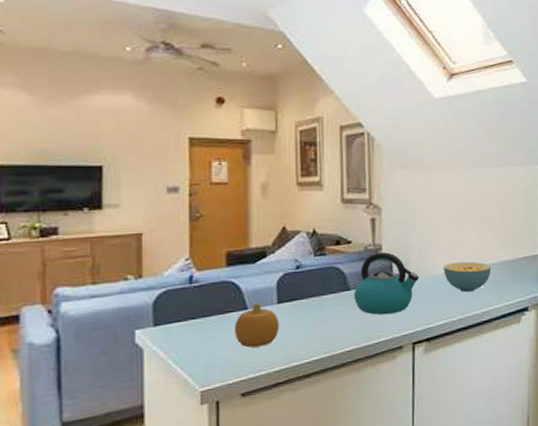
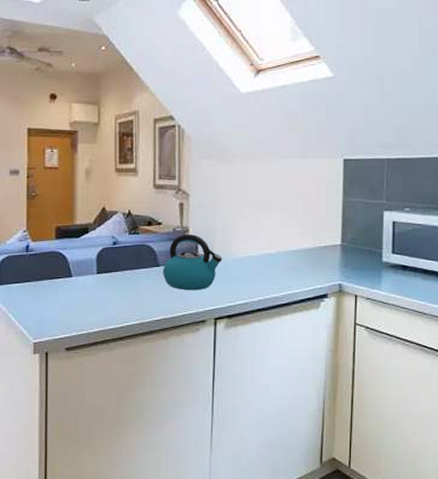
fruit: present [234,302,280,348] -> none [61,271,98,310]
cereal bowl: present [444,261,492,293] -> none [246,247,292,276]

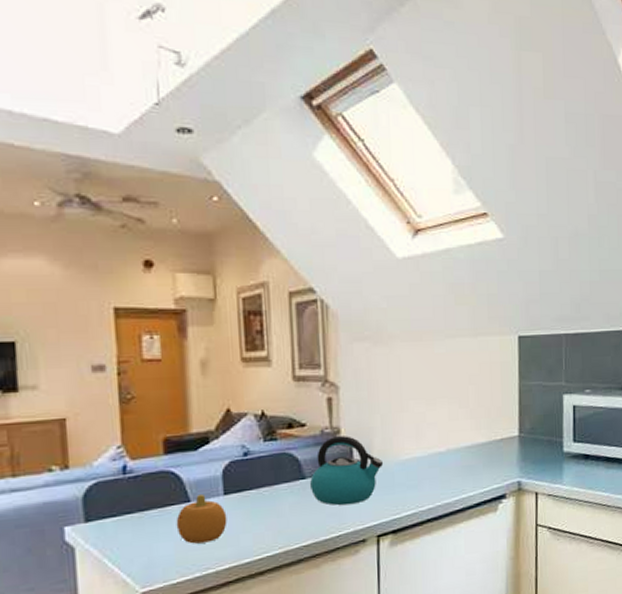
fruit: none [61,271,98,310] -> present [176,493,228,544]

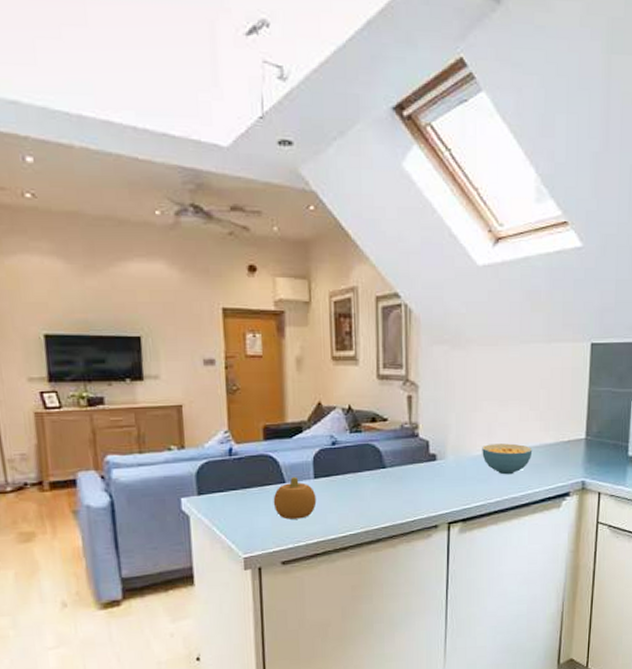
kettle: present [310,436,384,506] -> none [390,431,457,494]
cereal bowl: none [410,444,465,479] -> present [482,443,533,475]

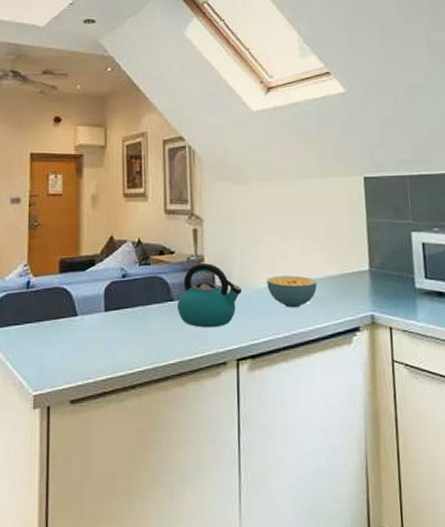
fruit: present [273,476,317,520] -> none [65,309,106,354]
kettle: none [390,431,457,494] -> present [177,263,243,328]

